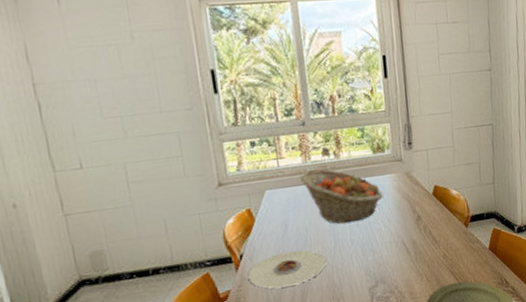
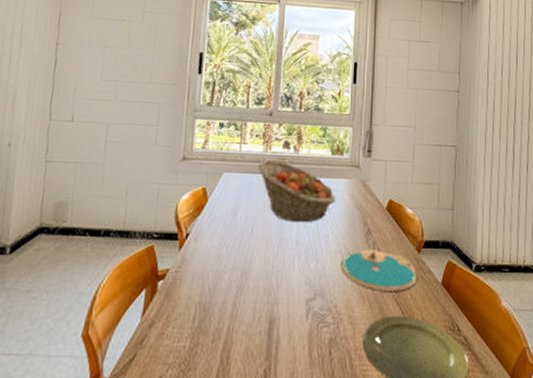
plate: present [248,250,326,289] -> none [188,240,267,278]
plate: none [396,232,467,267] -> present [340,248,417,291]

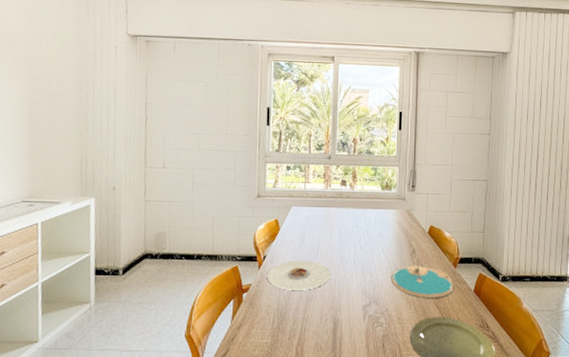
plate: none [188,240,267,278] -> present [266,260,330,290]
fruit basket: present [257,160,336,223] -> none [320,196,386,245]

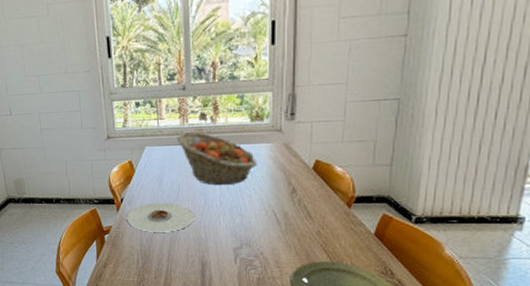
fruit basket: none [320,196,386,245] -> present [177,132,257,186]
plate: present [391,265,453,298] -> none [265,205,346,241]

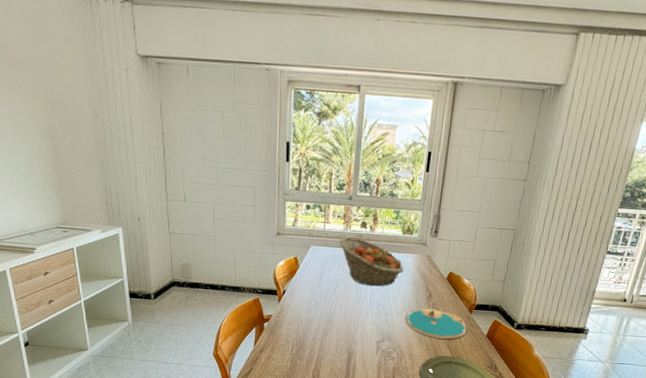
plate: present [126,202,194,232] -> none [286,296,347,324]
plate: none [265,205,346,241] -> present [405,308,467,339]

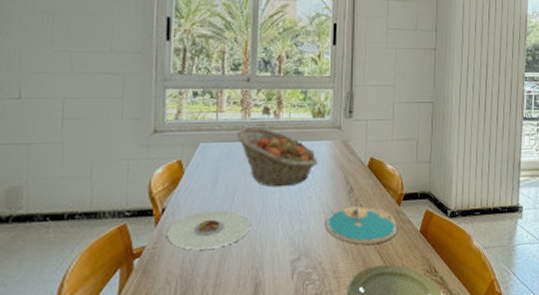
plate: none [286,296,347,324] -> present [166,210,250,250]

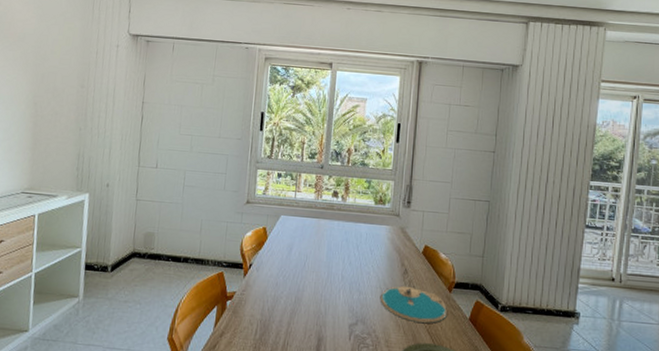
plate: present [166,210,250,250] -> none [251,271,317,303]
fruit basket: present [236,127,318,188] -> none [310,207,377,260]

